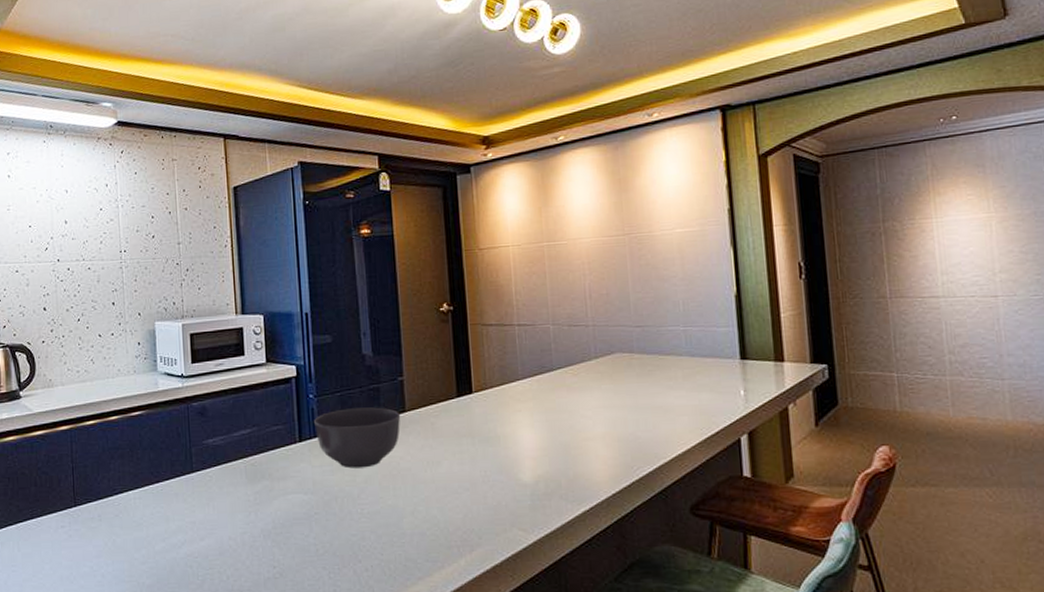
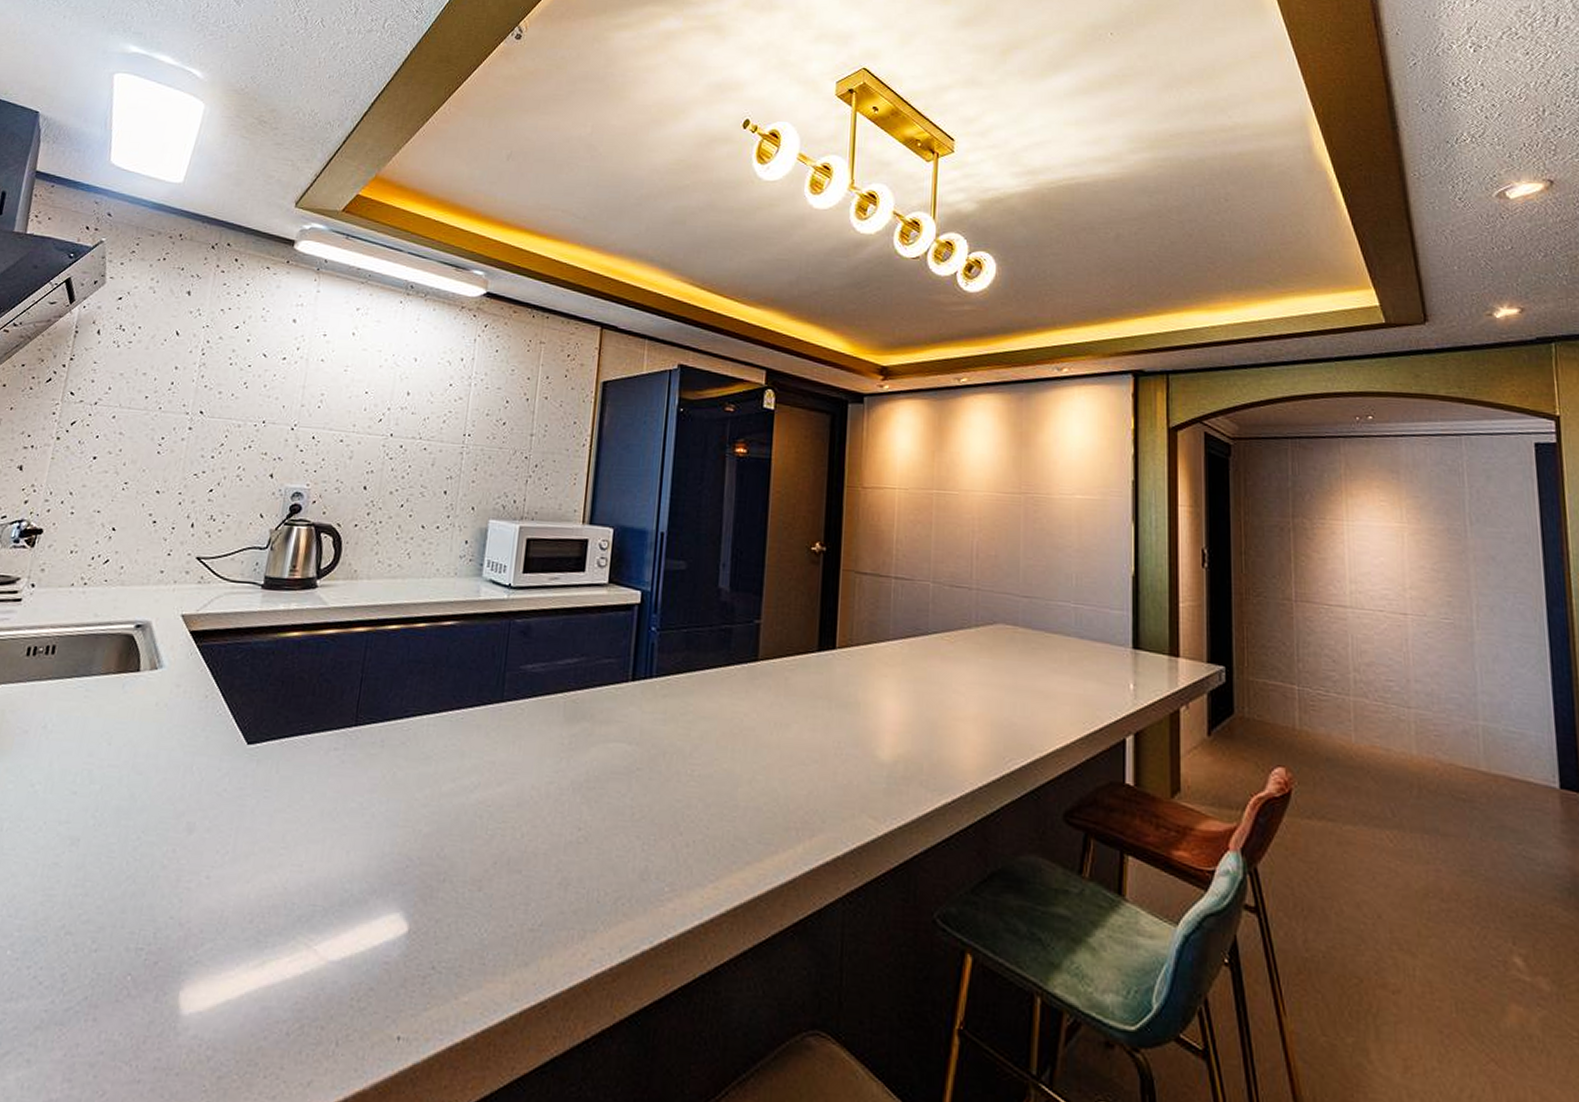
bowl: present [314,407,401,469] -> none [652,648,752,722]

